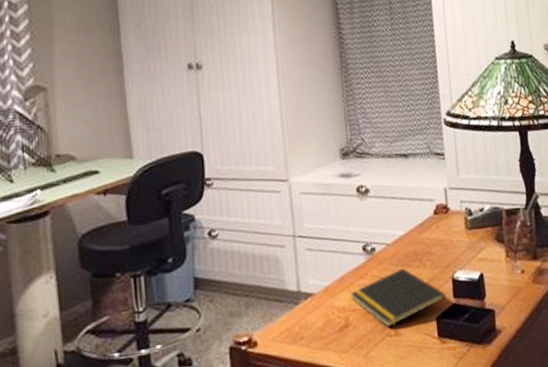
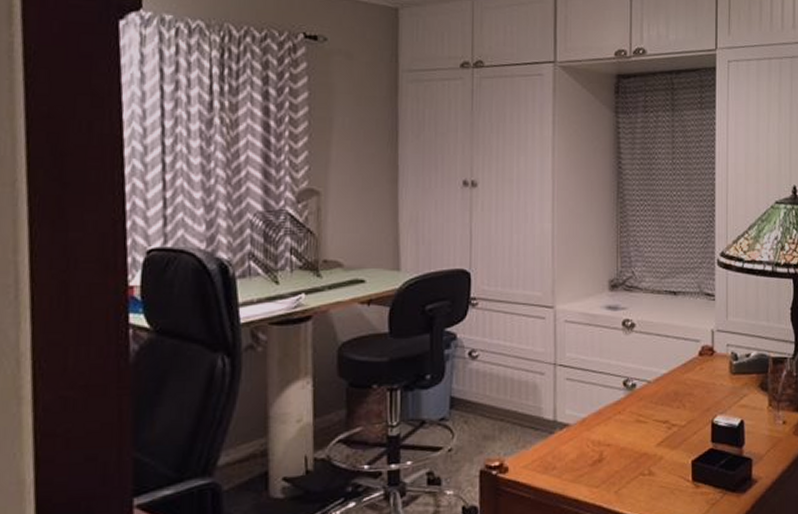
notepad: present [350,268,446,328] -> none [607,407,703,467]

